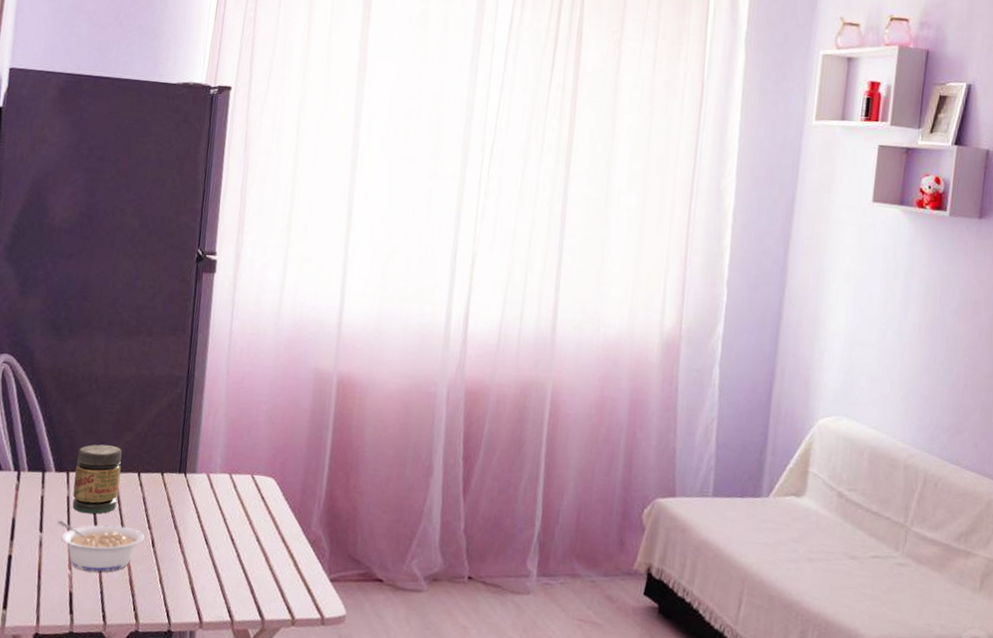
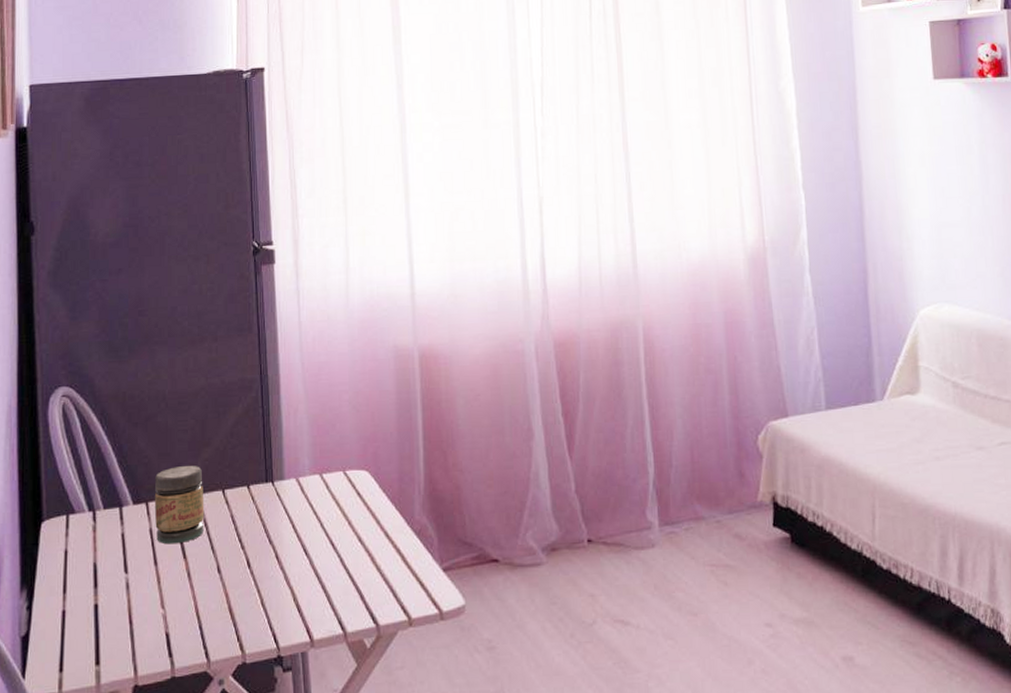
legume: present [57,520,145,572] -> none [142,550,239,607]

